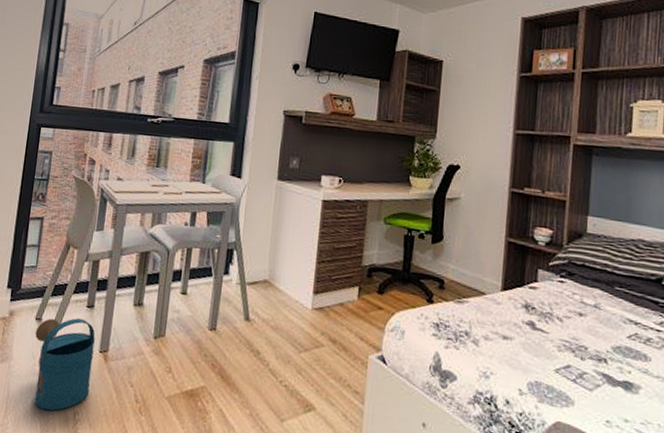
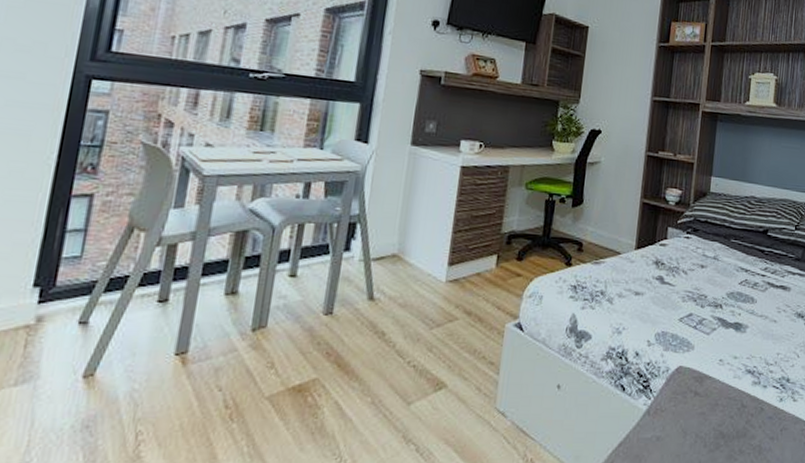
watering can: present [34,318,95,411] -> none [74,317,169,436]

